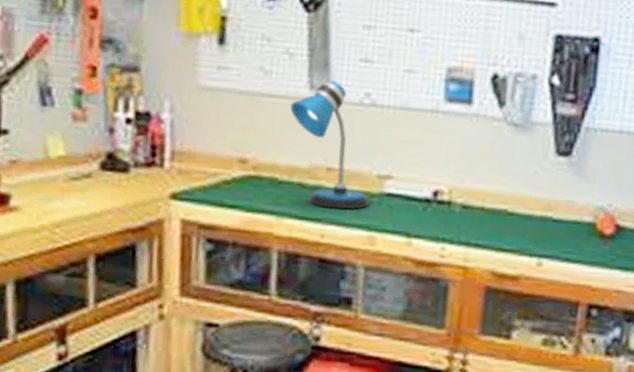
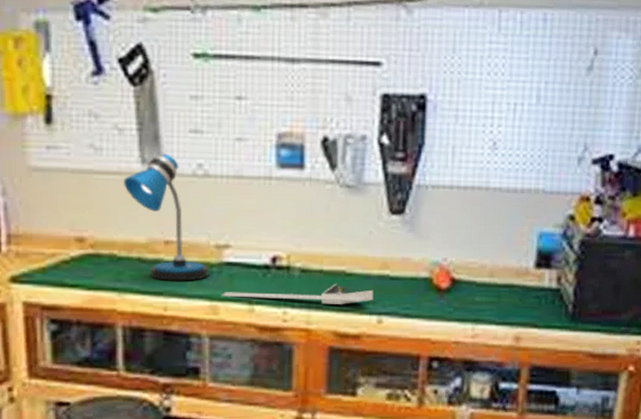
combination square: none [379,222,535,244] -> present [221,284,374,305]

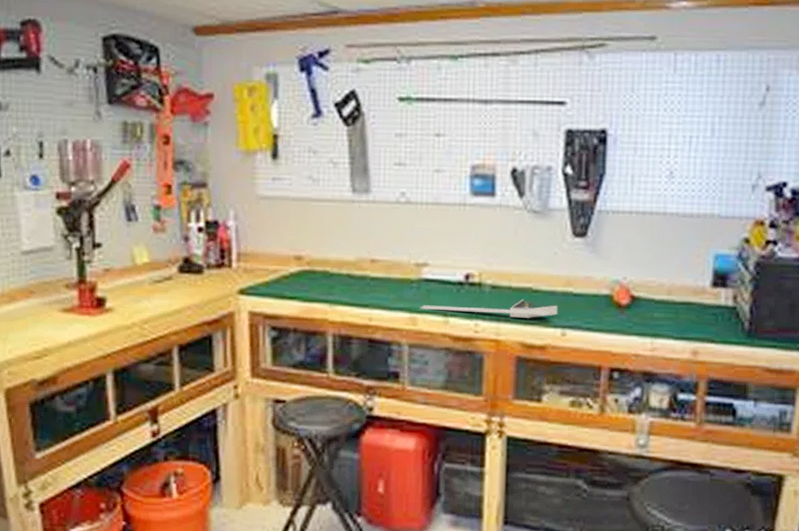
desk lamp: present [123,153,209,281] -> none [336,183,409,295]

